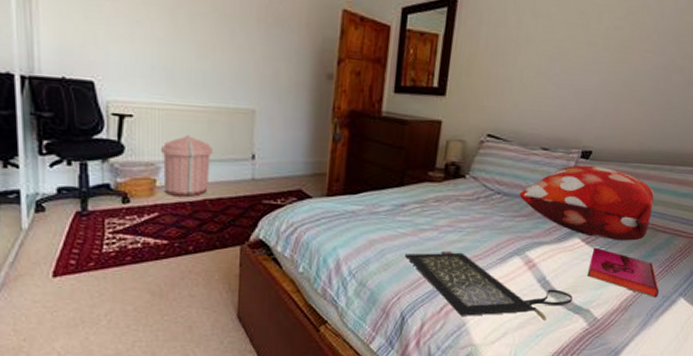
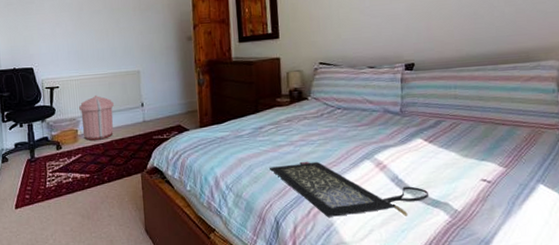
decorative pillow: present [518,165,655,241] -> none [357,75,487,138]
hardback book: present [588,247,660,297] -> none [437,145,515,186]

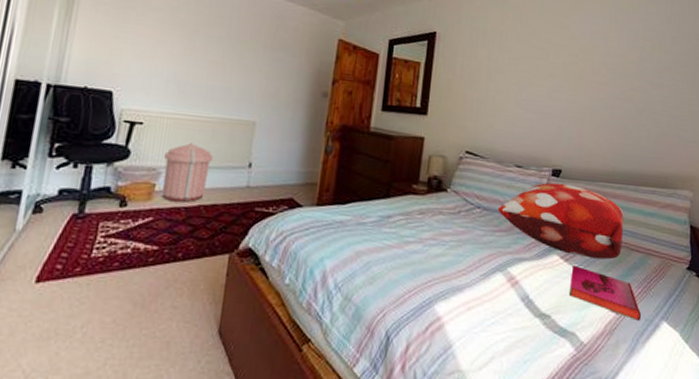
clutch bag: present [270,161,428,217] -> none [391,264,557,344]
decorative pillow: none [357,75,487,138] -> present [497,182,624,260]
hardback book: none [437,145,515,186] -> present [570,264,642,321]

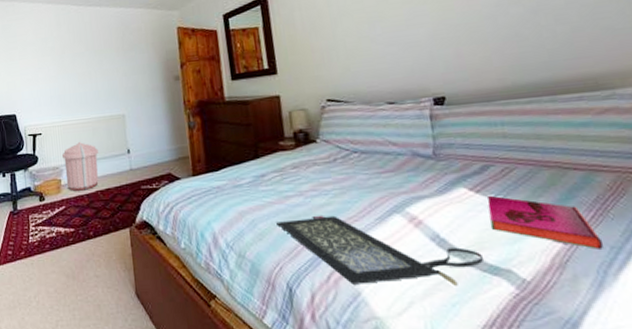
clutch bag: none [391,264,557,344] -> present [276,215,483,286]
decorative pillow: present [497,182,624,260] -> none [377,110,552,186]

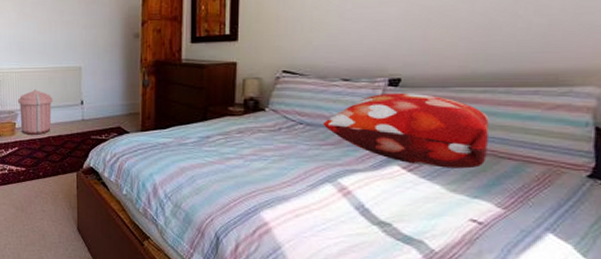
clutch bag: present [276,215,483,286] -> none [214,177,399,250]
decorative pillow: none [377,110,552,186] -> present [322,92,489,169]
hardback book: present [487,195,604,249] -> none [415,174,516,231]

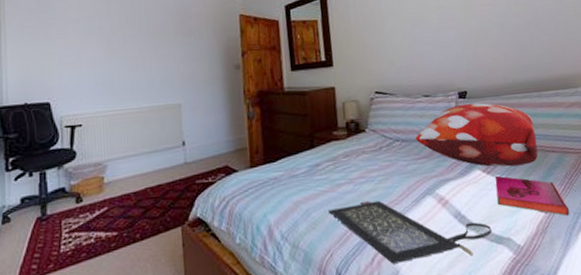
trash can: present [18,90,53,135] -> none [107,134,149,190]
clutch bag: none [214,177,399,250] -> present [328,200,492,264]
hardback book: none [415,174,516,231] -> present [495,175,570,216]

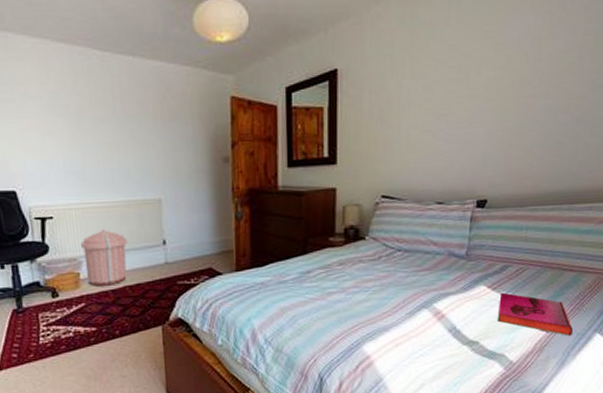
trash can: none [107,134,149,190] -> present [81,230,127,286]
clutch bag: present [328,200,492,264] -> none [316,310,485,372]
decorative pillow: present [415,103,539,168] -> none [419,213,556,284]

